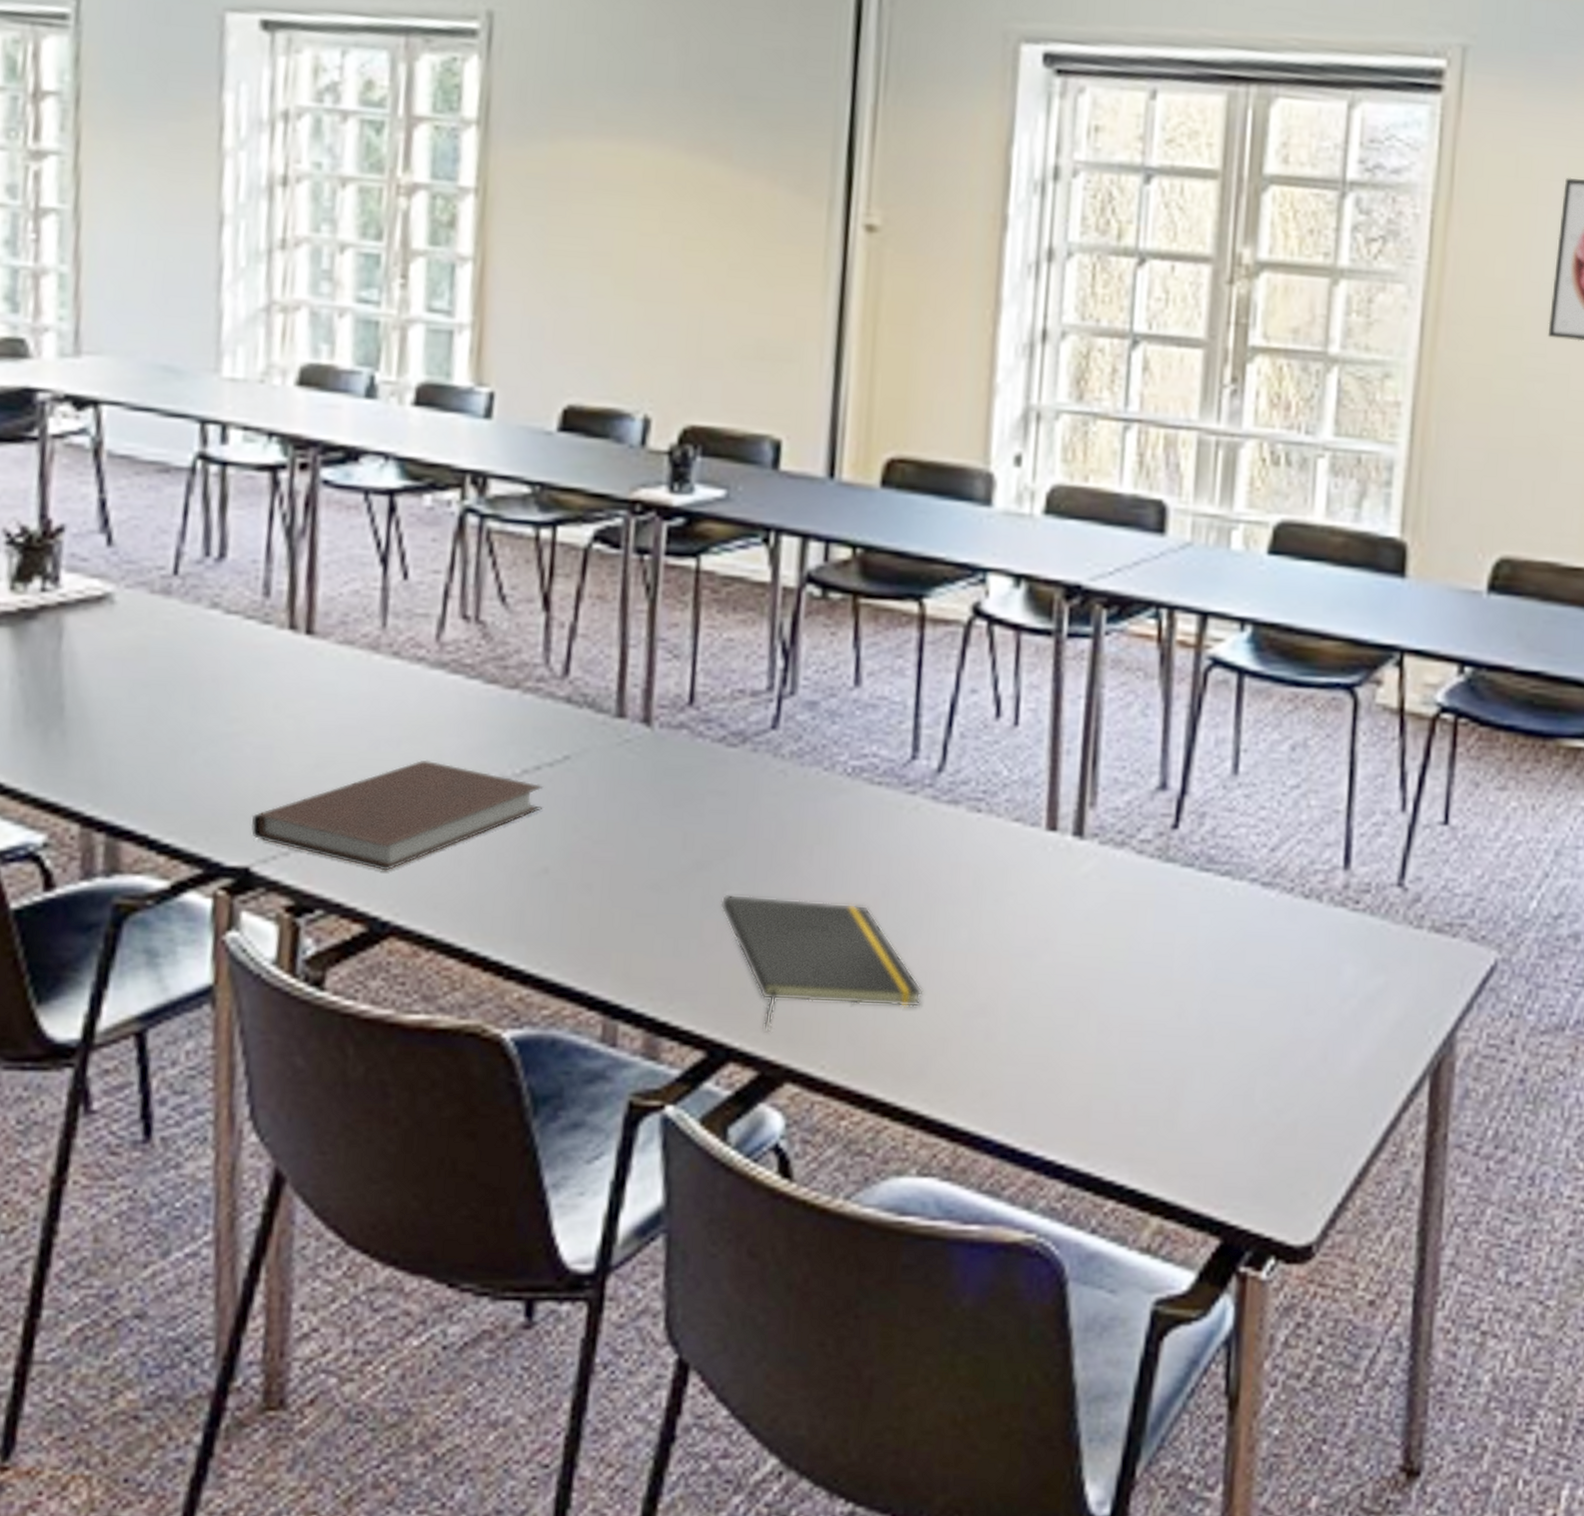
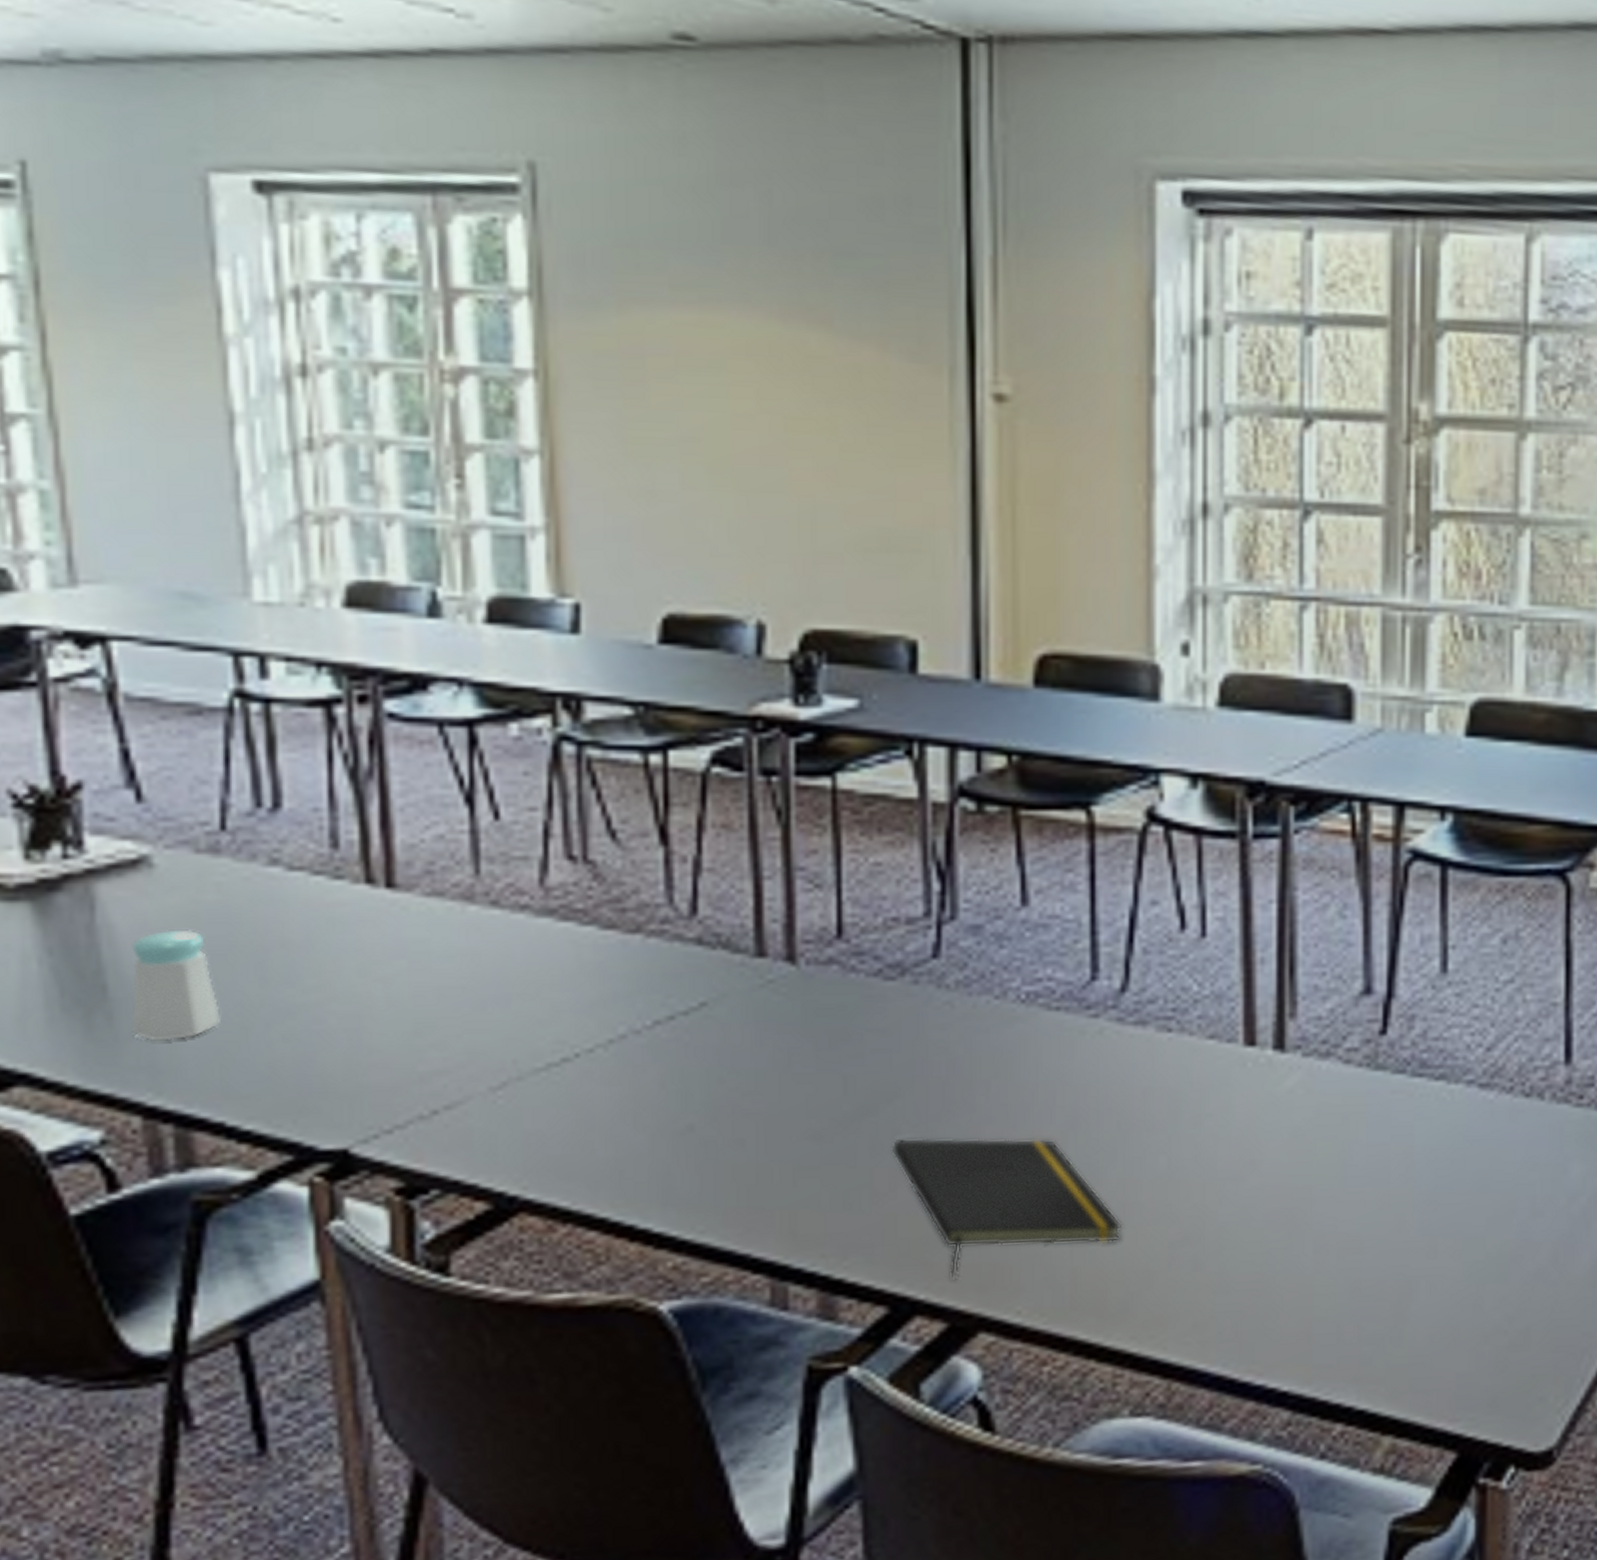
salt shaker: none [80,659,156,758] -> present [131,929,220,1041]
notebook: present [251,760,544,871] -> none [344,1017,680,1142]

